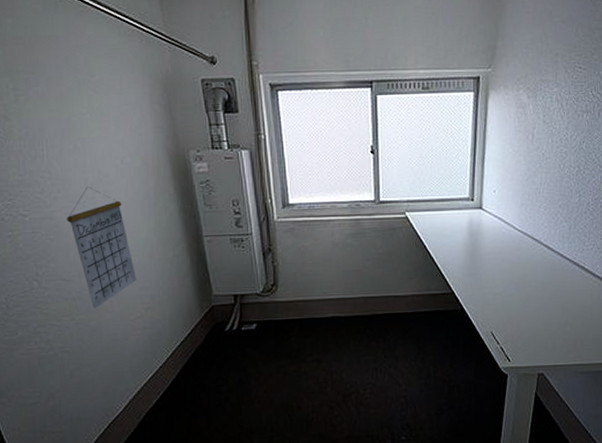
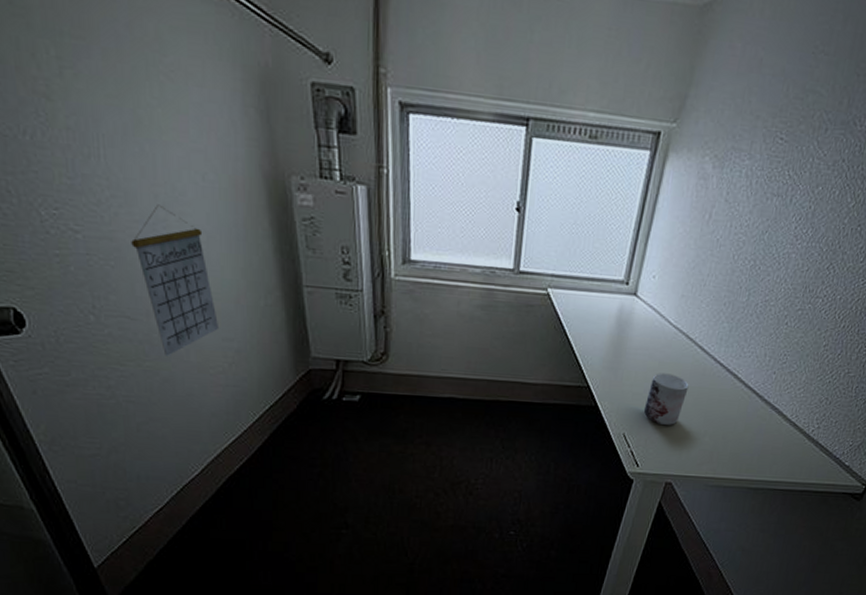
mug: none [505,272,543,320] -> present [643,373,689,425]

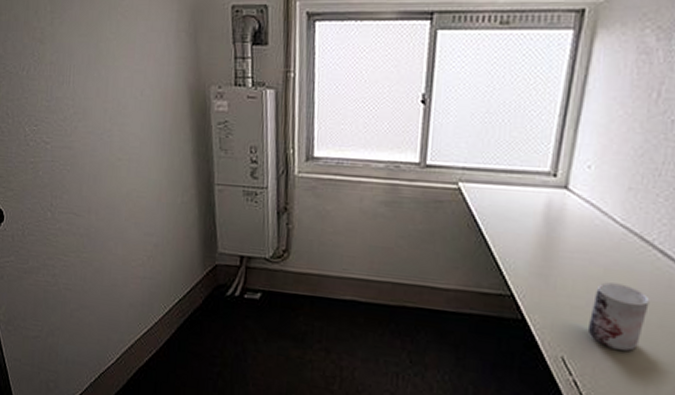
calendar: present [131,204,220,356] -> none [84,117,143,249]

